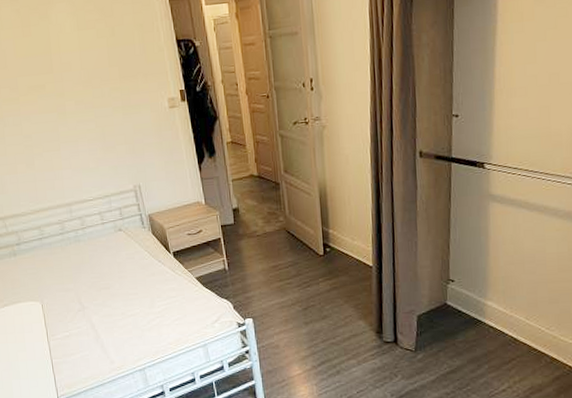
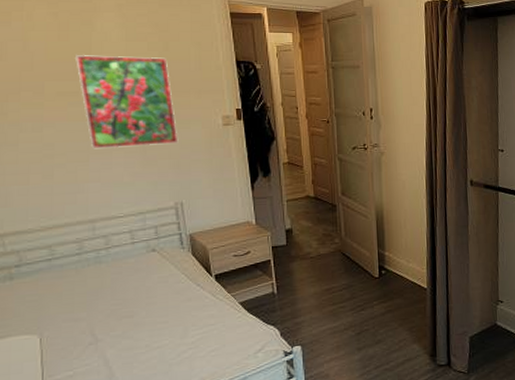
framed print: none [38,43,132,139] -> present [76,55,179,149]

